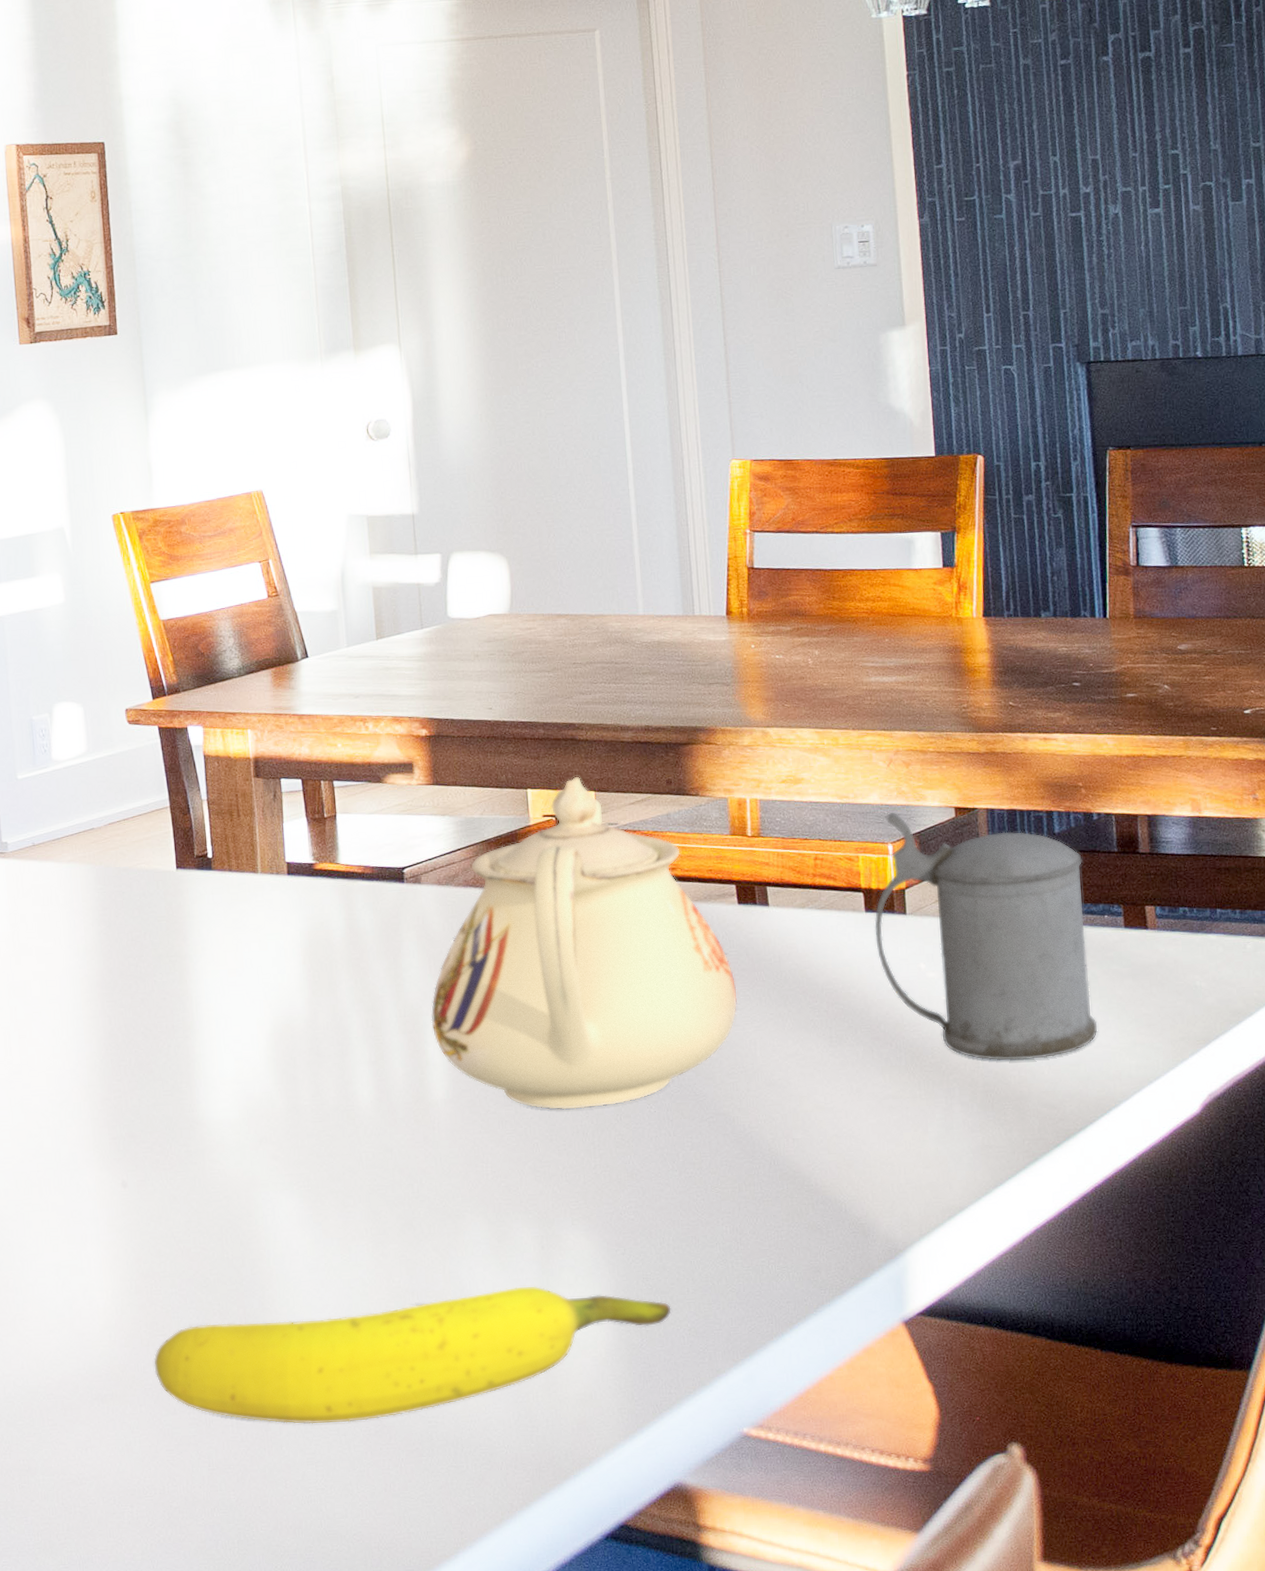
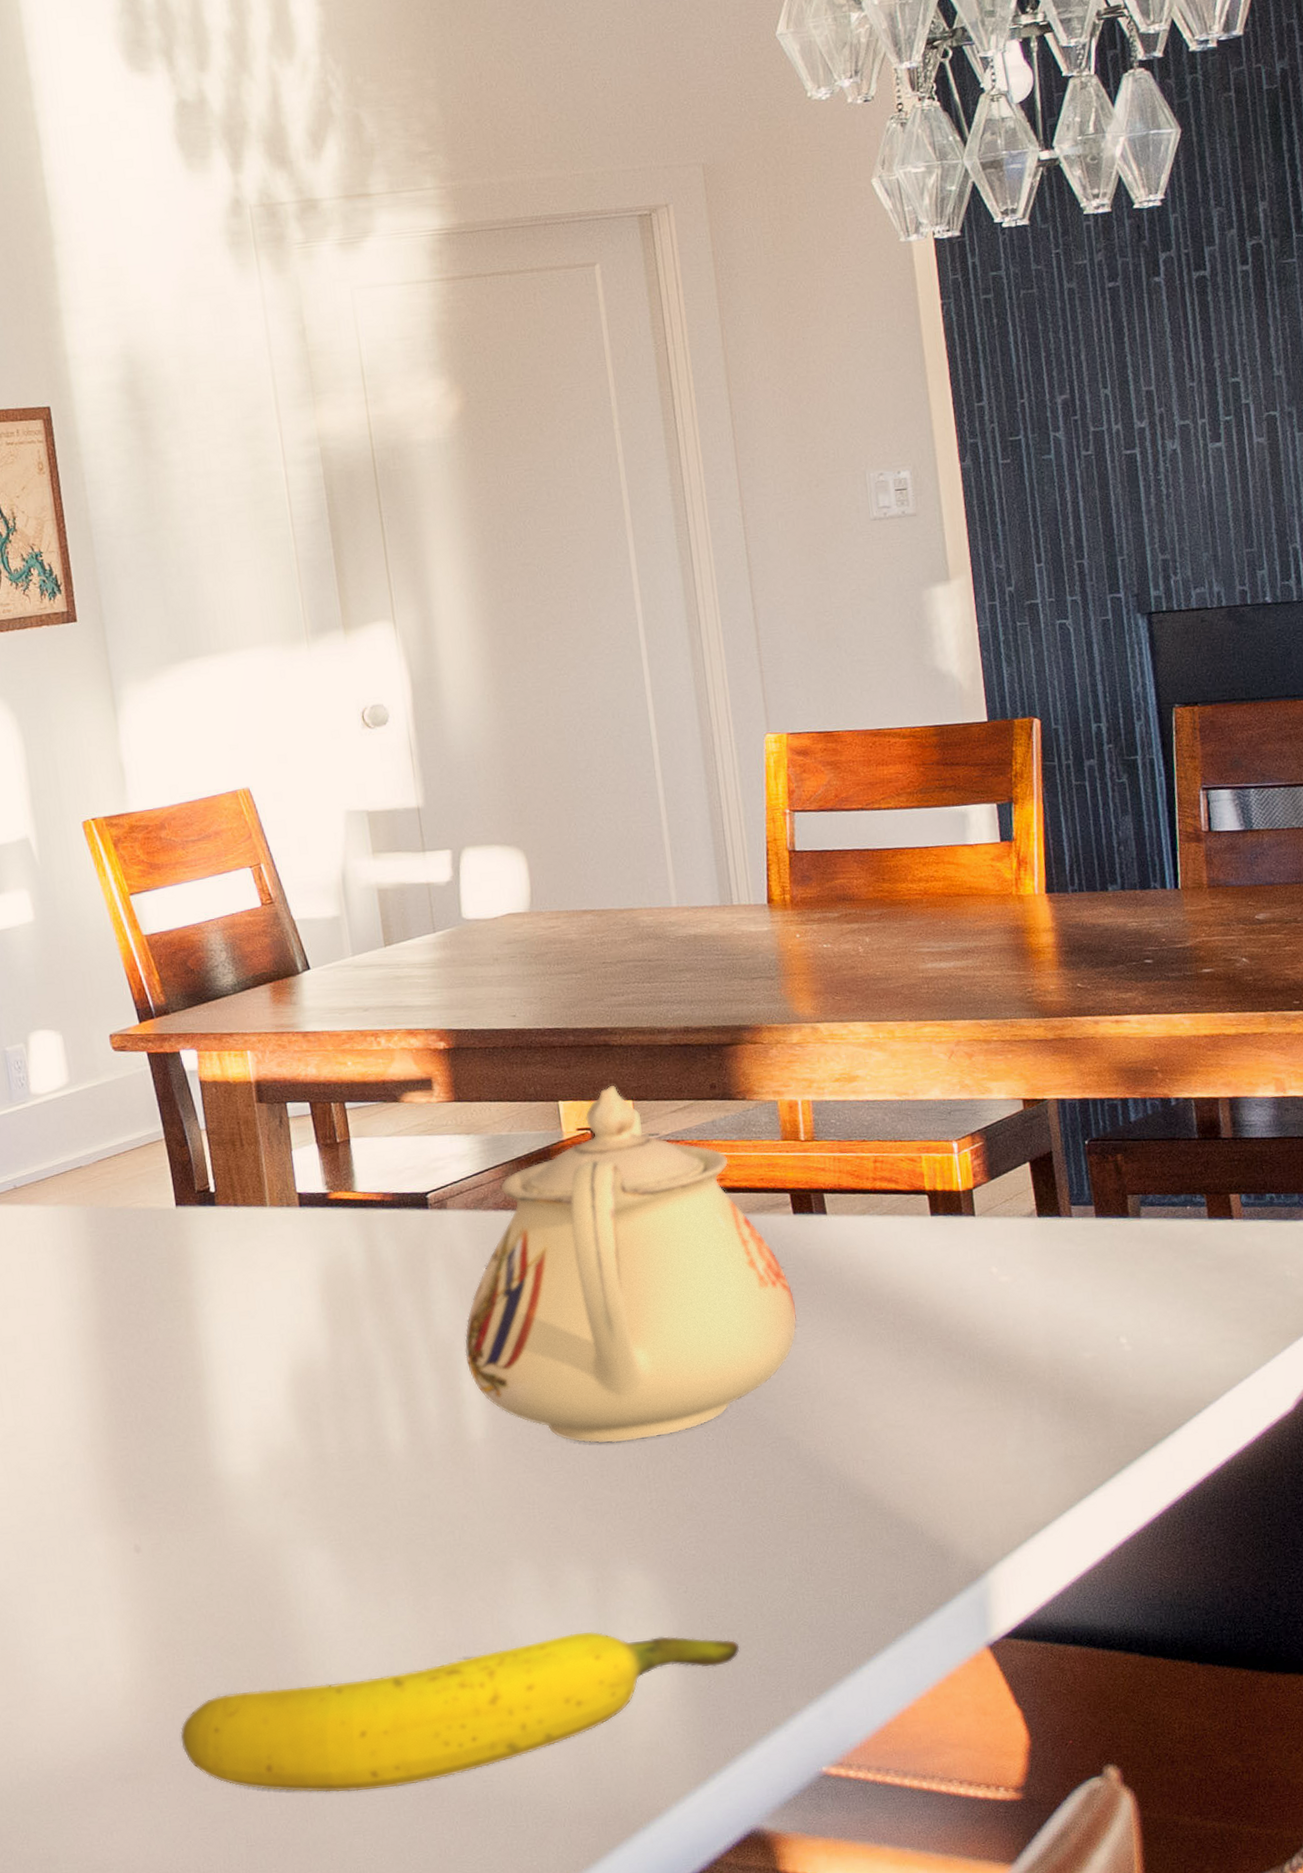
beer stein: present [874,812,1098,1061] -> none [941,1107,1184,1366]

